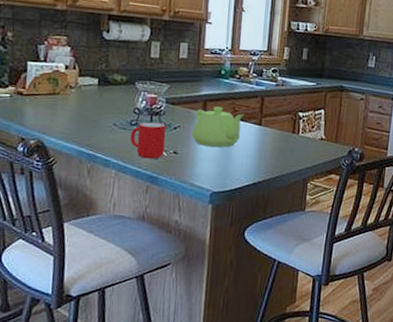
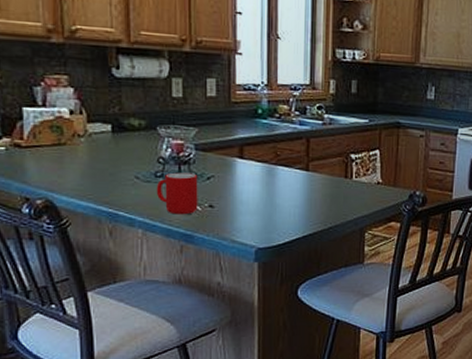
teapot: present [191,106,245,147] -> none [228,151,289,197]

